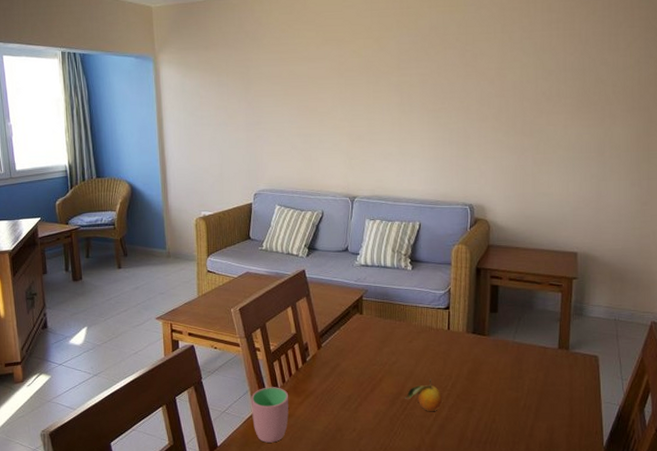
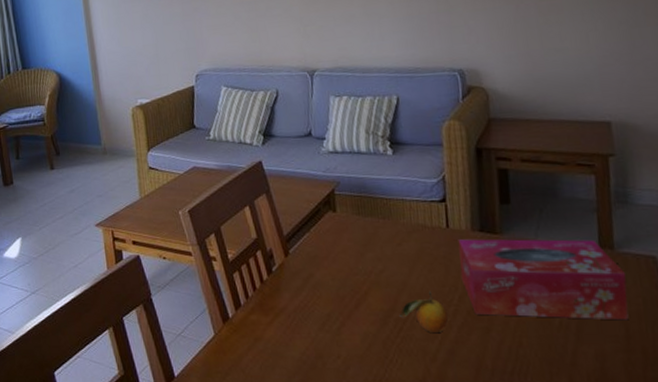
cup: present [251,387,289,443] -> none [210,304,257,373]
tissue box: none [455,339,574,403] -> present [458,239,629,321]

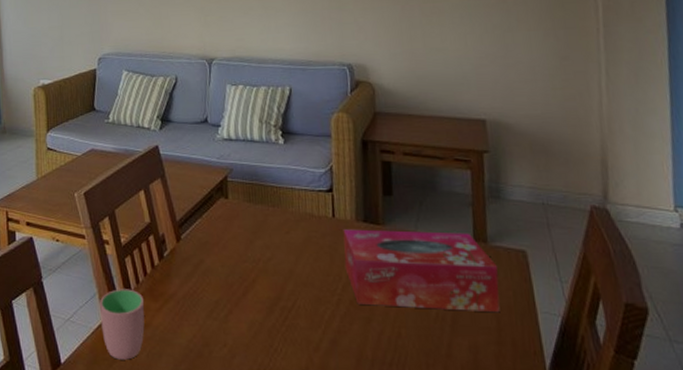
cup: none [210,304,257,373] -> present [100,289,145,360]
fruit: present [399,291,448,332] -> none [285,280,331,322]

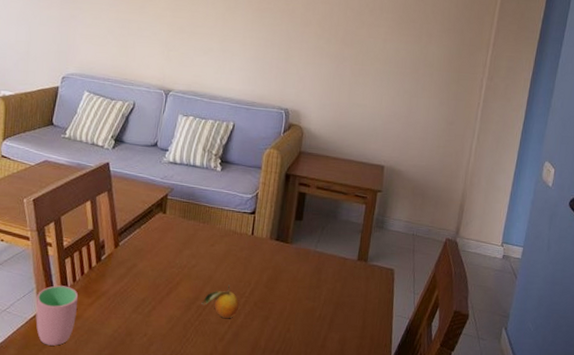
fruit: none [285,280,331,322] -> present [201,284,239,318]
tissue box: present [343,229,500,313] -> none [255,245,371,315]

